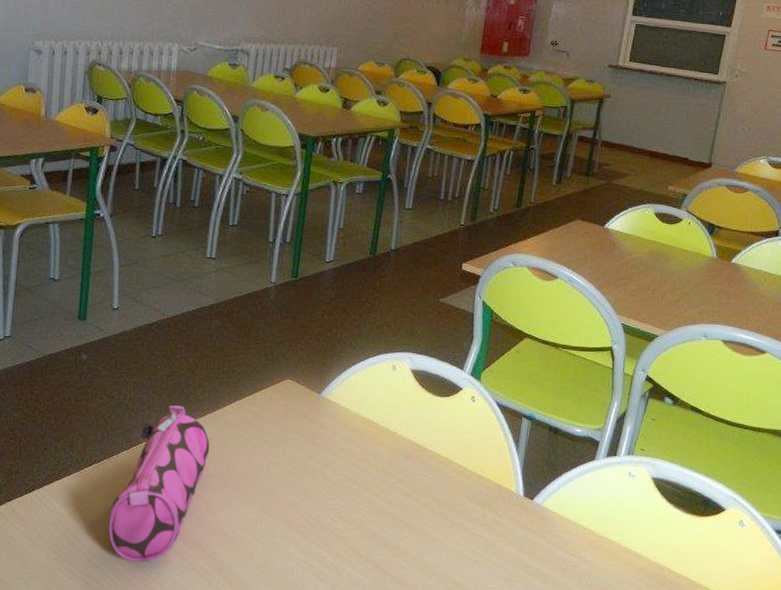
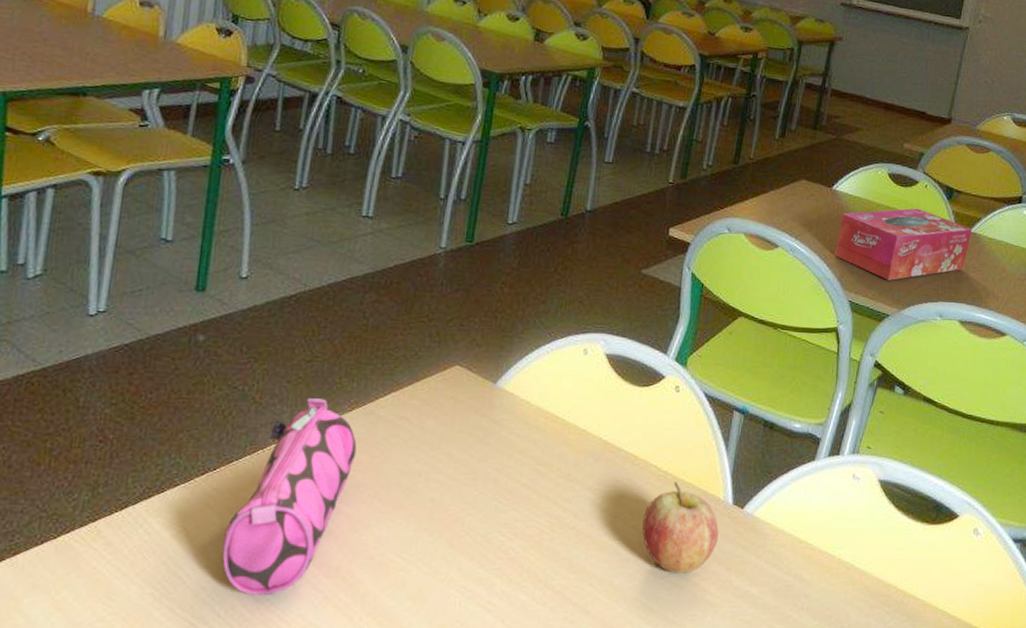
fruit: none [447,476,512,553] -> present [642,482,719,573]
tissue box: none [608,242,733,306] -> present [835,208,972,280]

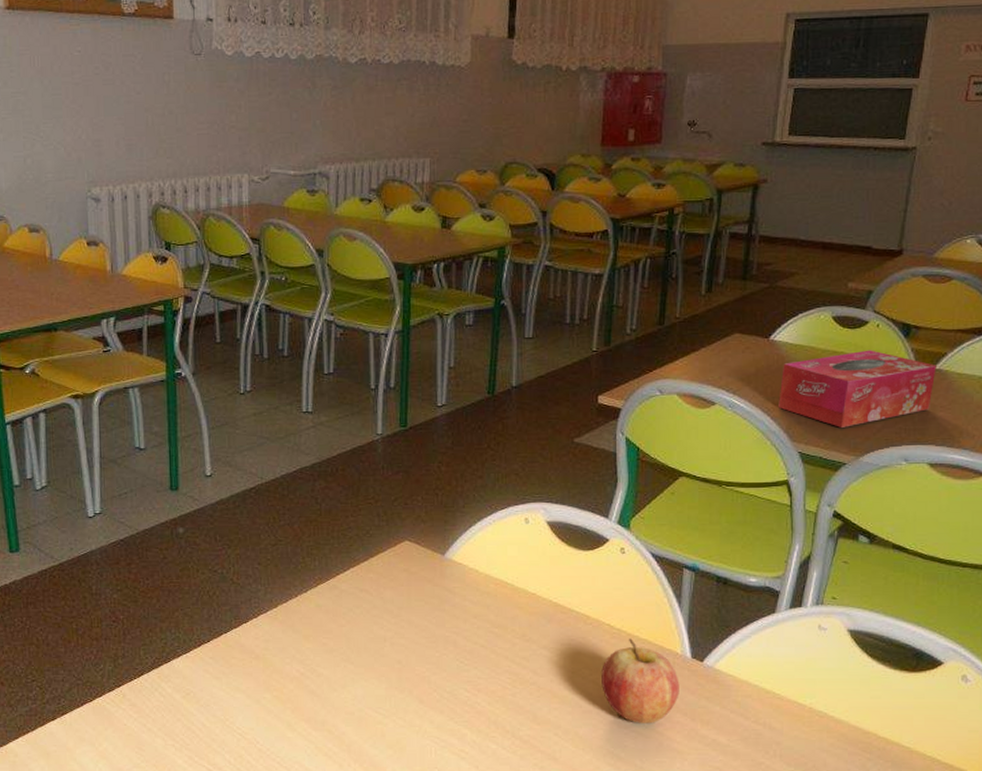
pencil case: present [222,398,357,596] -> none [224,577,326,746]

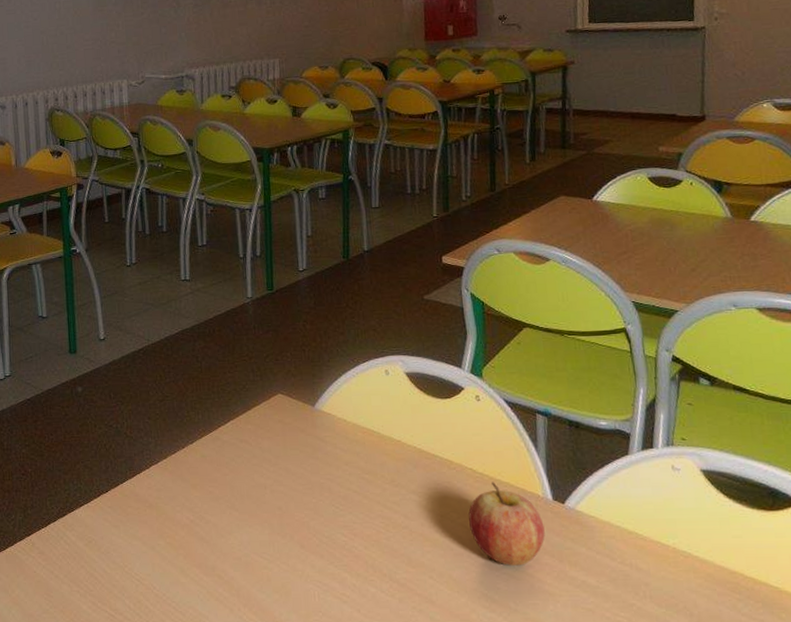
tissue box: present [779,350,936,428] -> none [607,206,752,278]

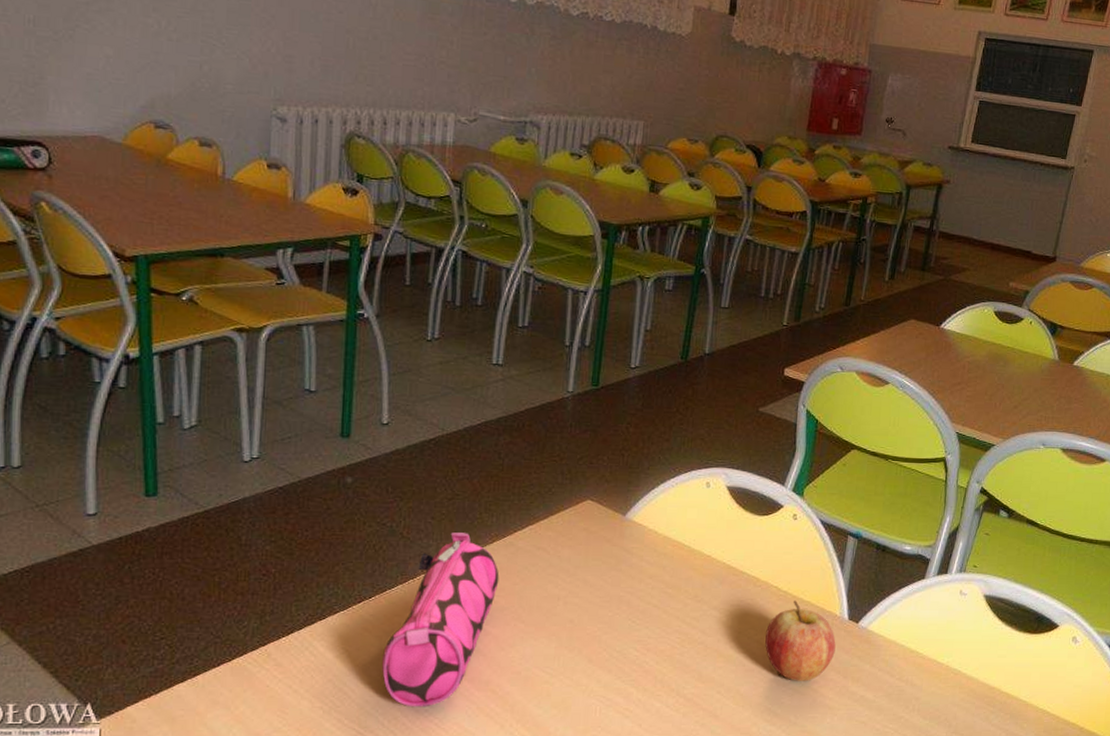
pencil case: none [122,430,212,592] -> present [382,532,499,707]

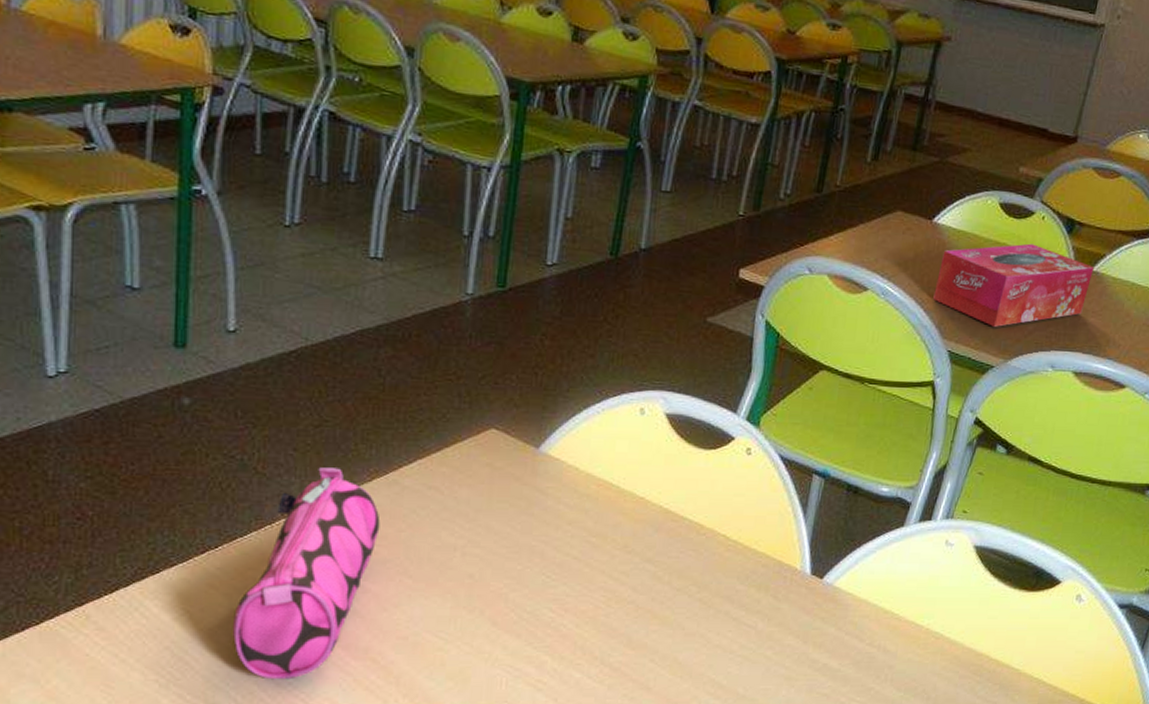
fruit: present [765,600,836,681] -> none [709,552,795,647]
tissue box: none [943,344,1075,412] -> present [933,243,1094,327]

